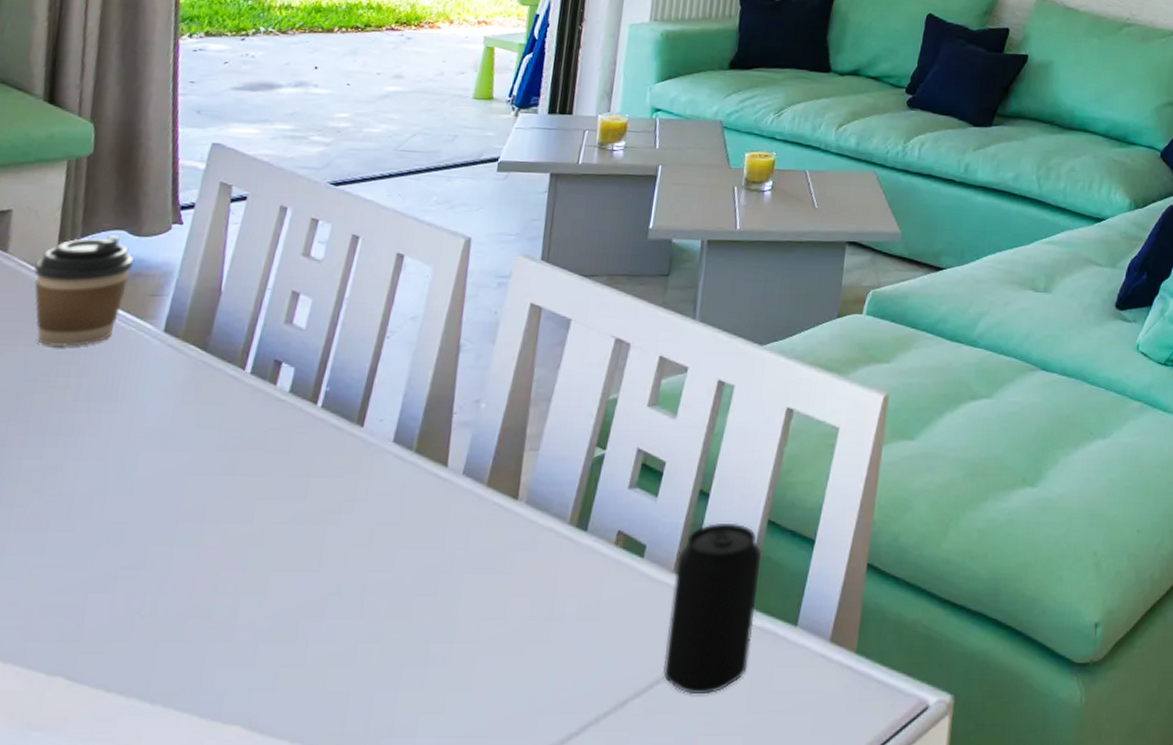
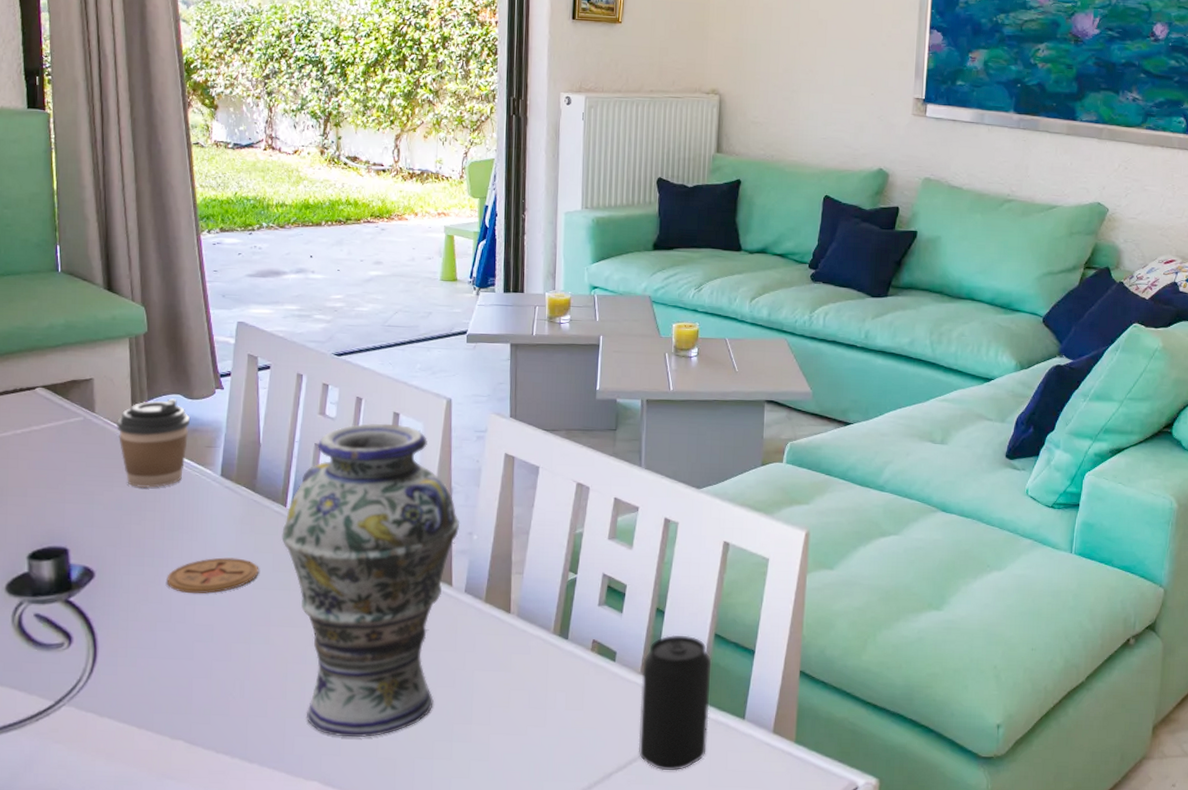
coaster: none [71,434,199,482] -> present [166,557,259,594]
vase: none [233,267,466,665] -> present [282,423,460,738]

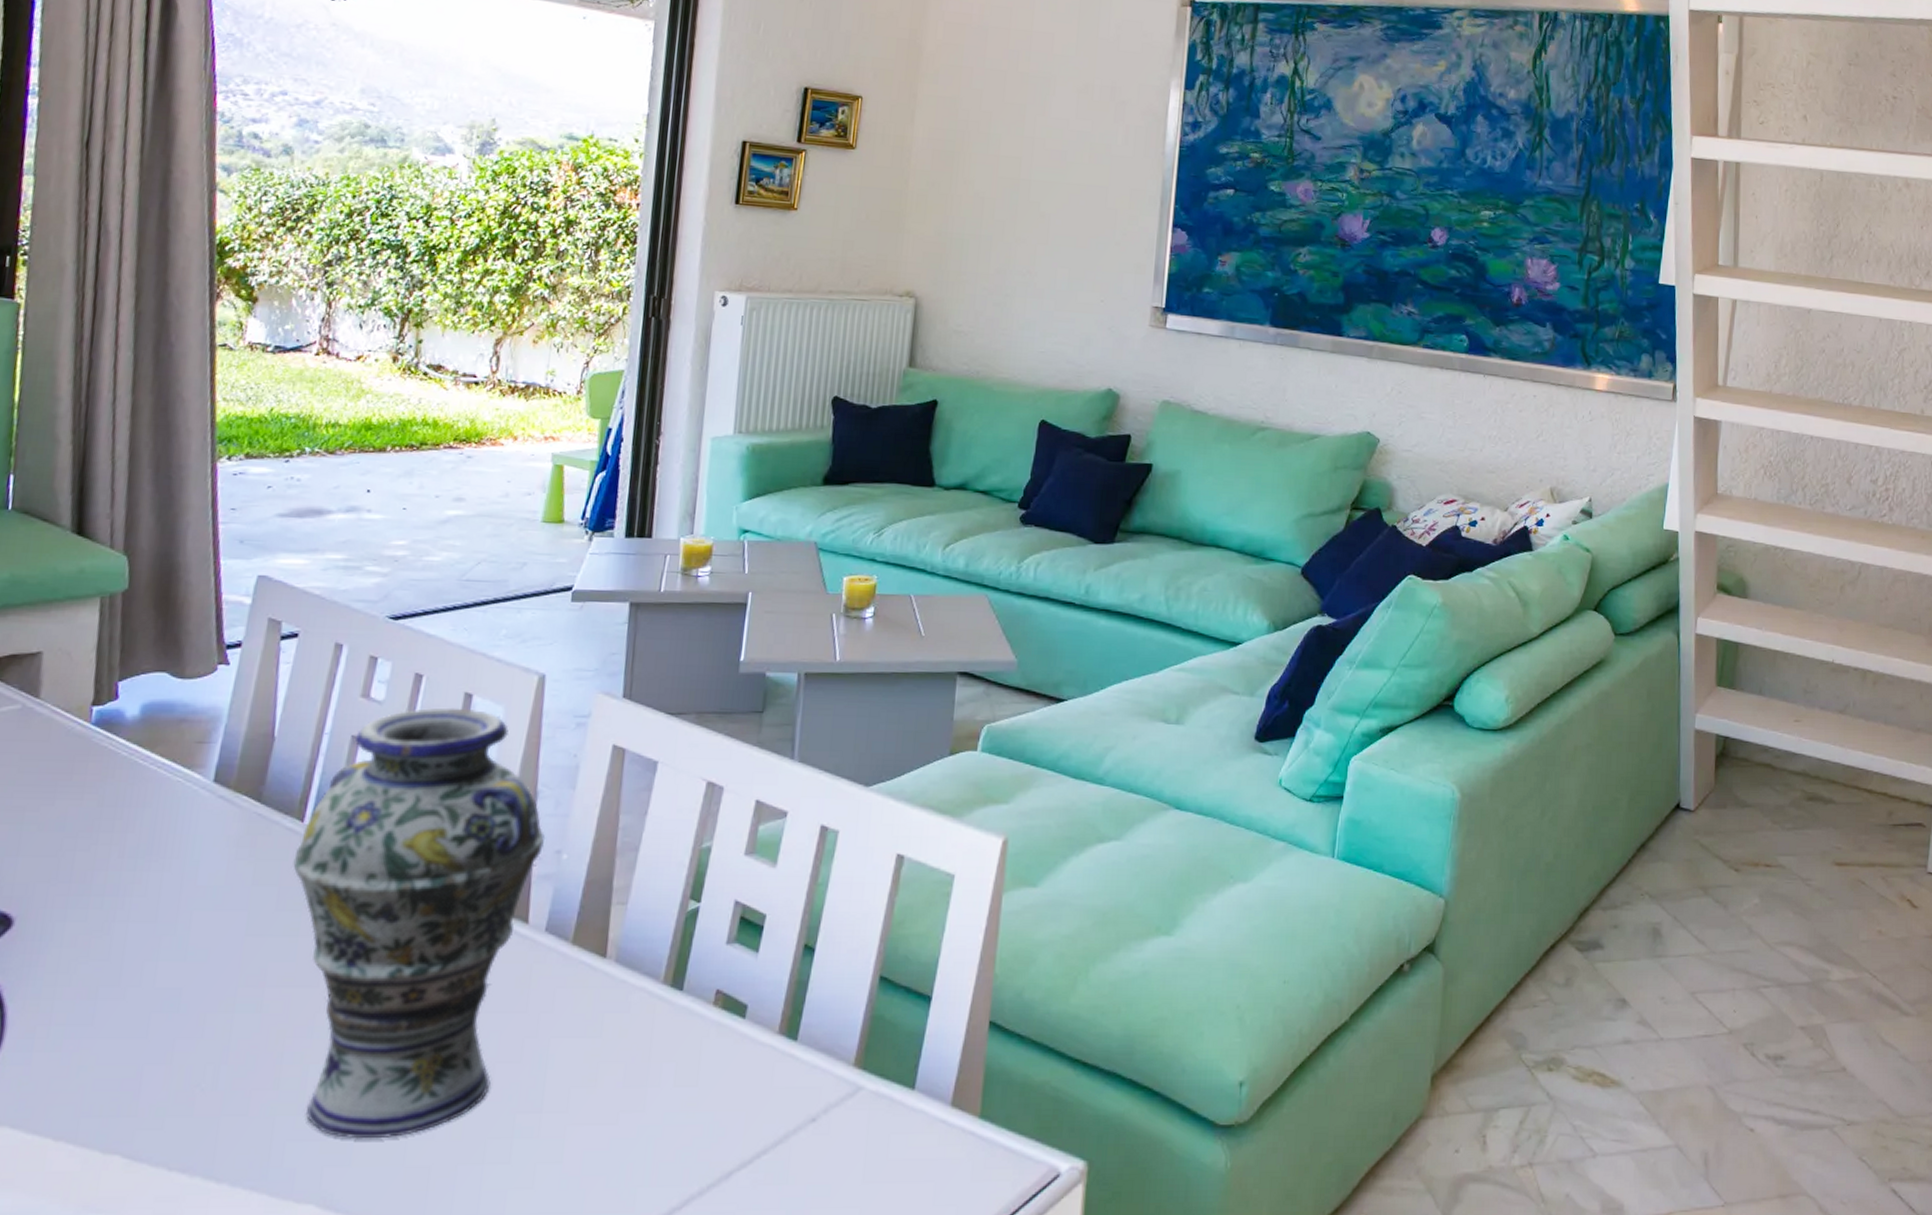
coffee cup: present [117,398,190,489] -> none [69,678,177,801]
coaster: present [166,557,259,594] -> none [119,893,257,946]
beverage can: present [639,634,712,771] -> none [770,979,875,1165]

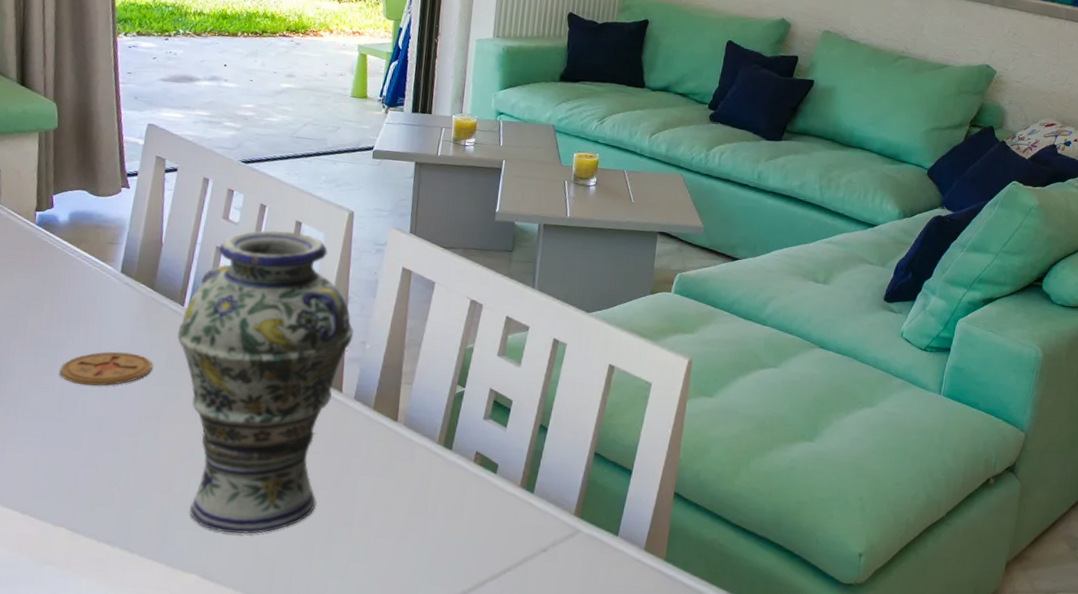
coaster: none [119,893,257,946] -> present [60,351,153,387]

